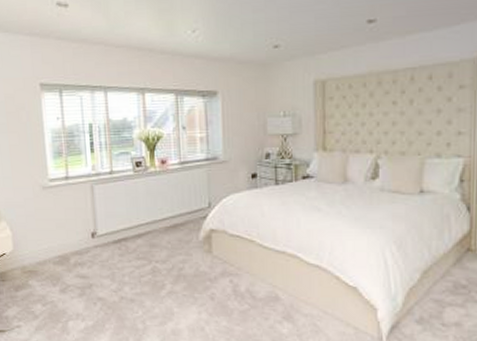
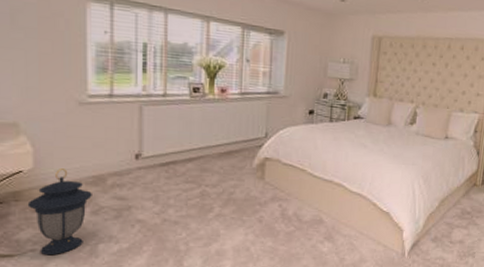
lantern: none [11,250,60,332] -> present [27,168,92,256]

